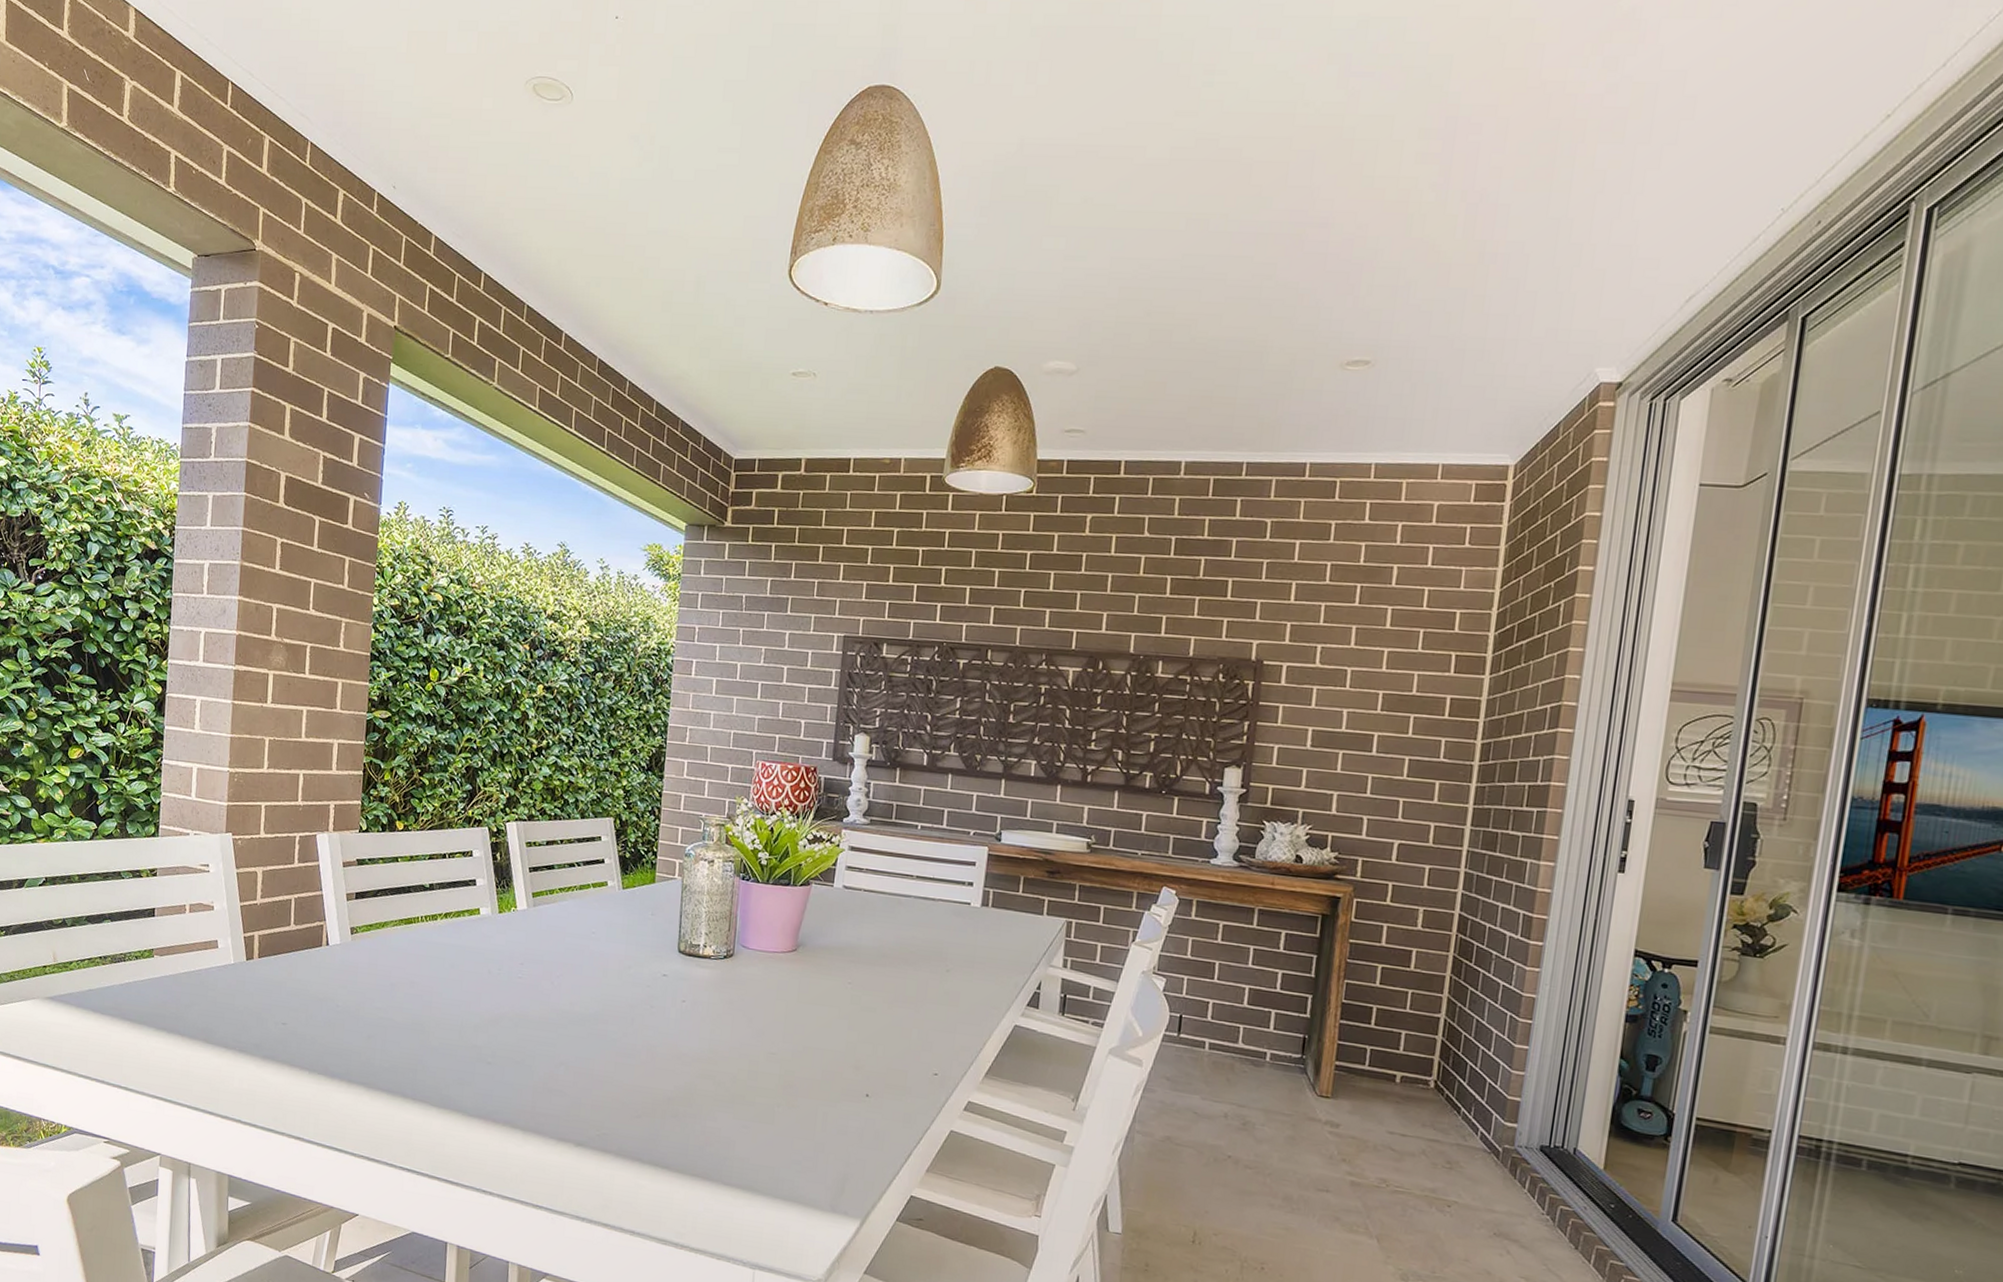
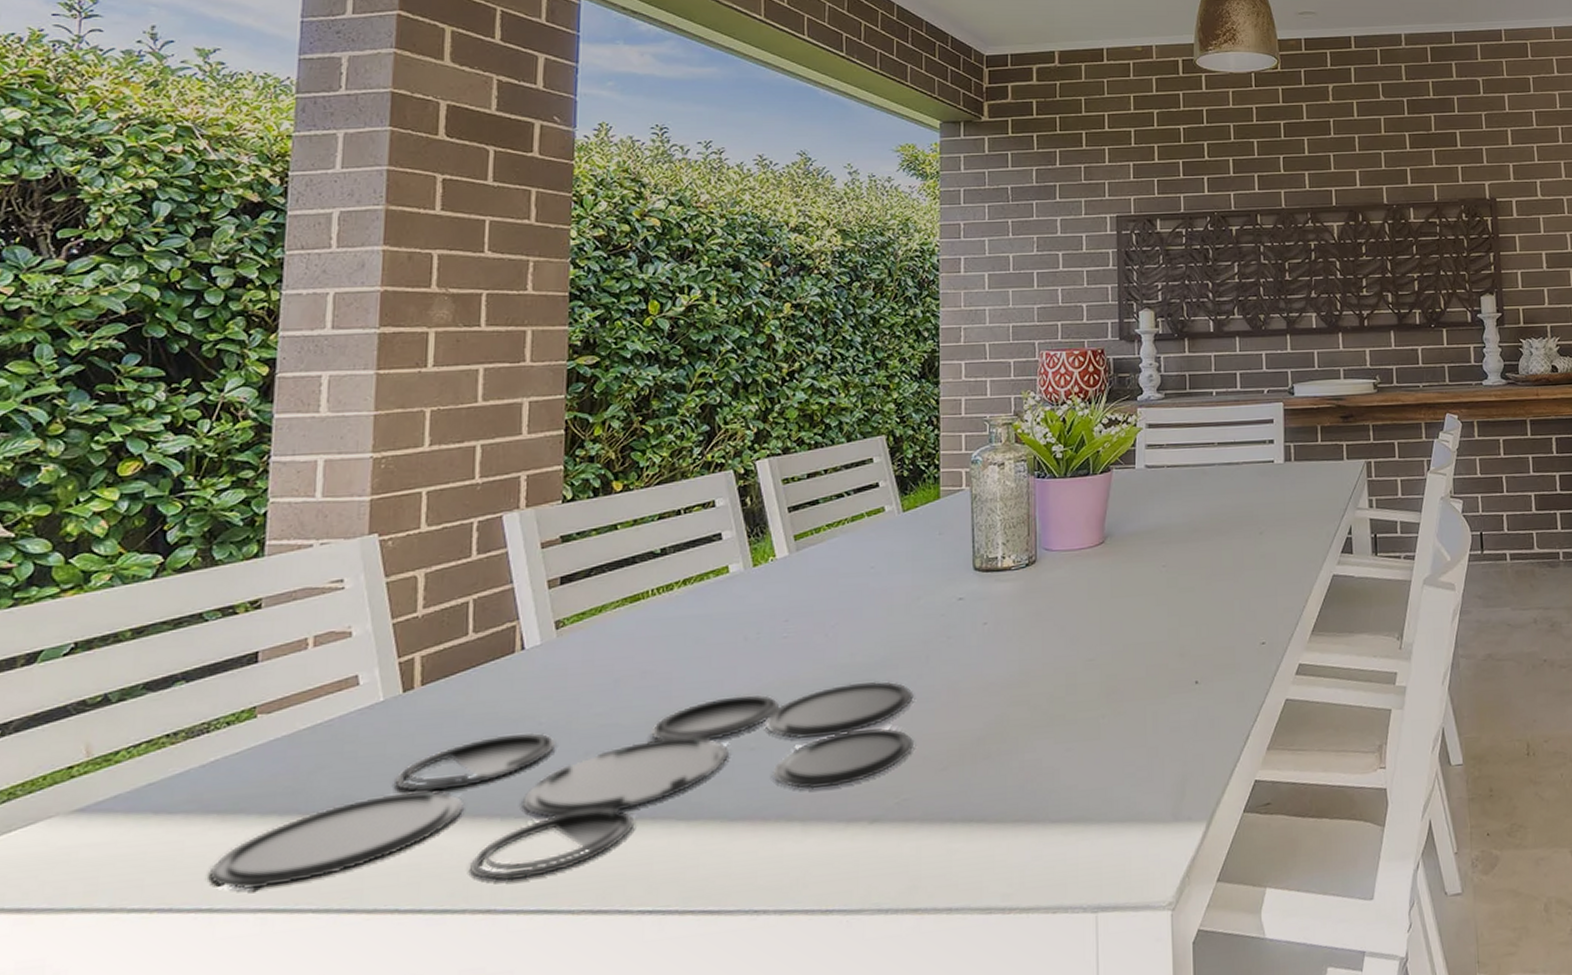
plate: none [125,1008,619,1123] -> present [208,681,915,890]

